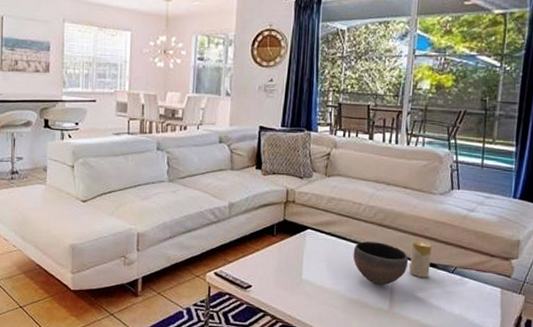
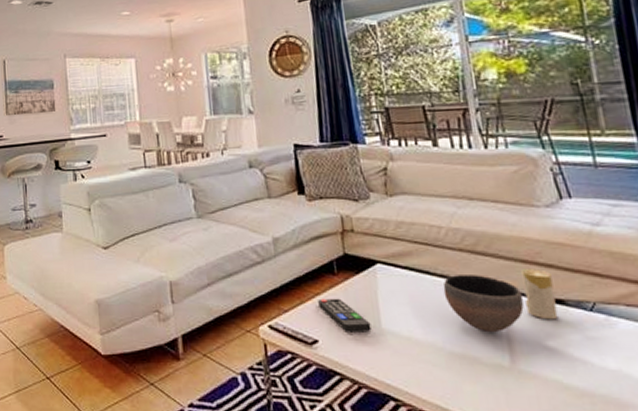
remote control: none [257,254,294,281] -> present [318,298,372,333]

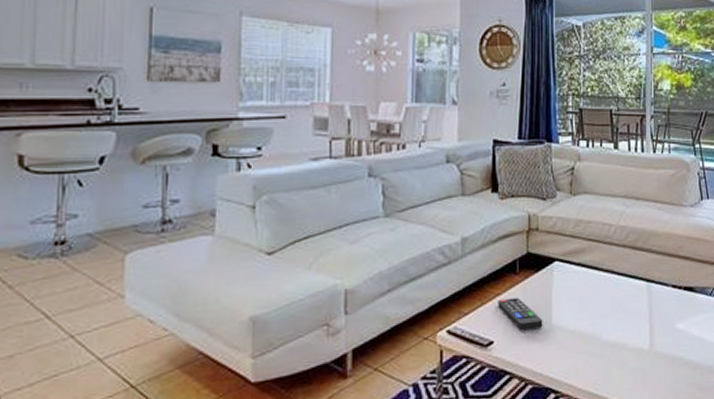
bowl: present [443,275,524,333] -> none [606,268,665,321]
candle: present [521,269,558,320] -> none [666,261,688,306]

